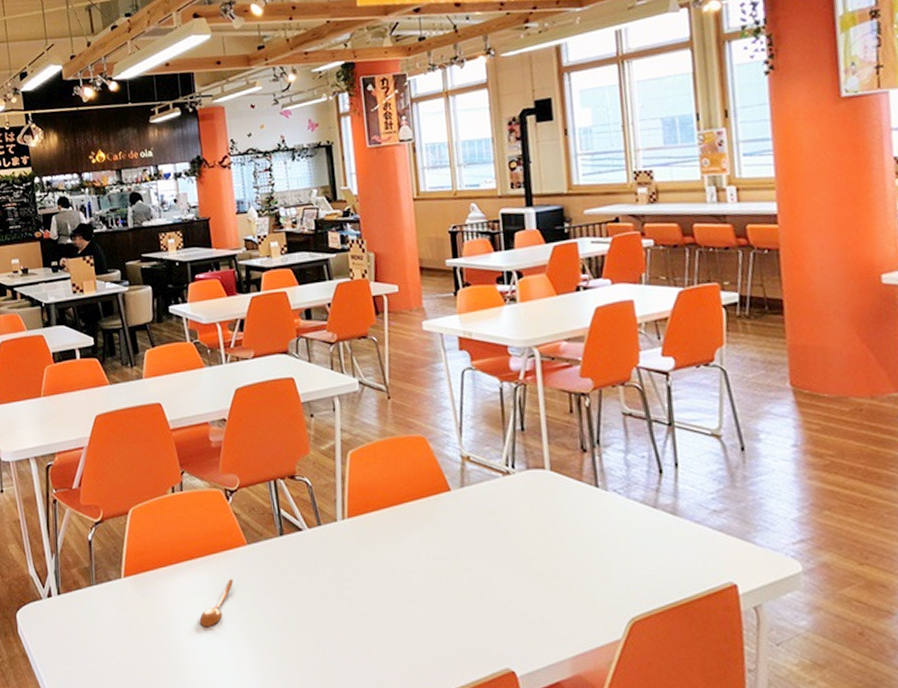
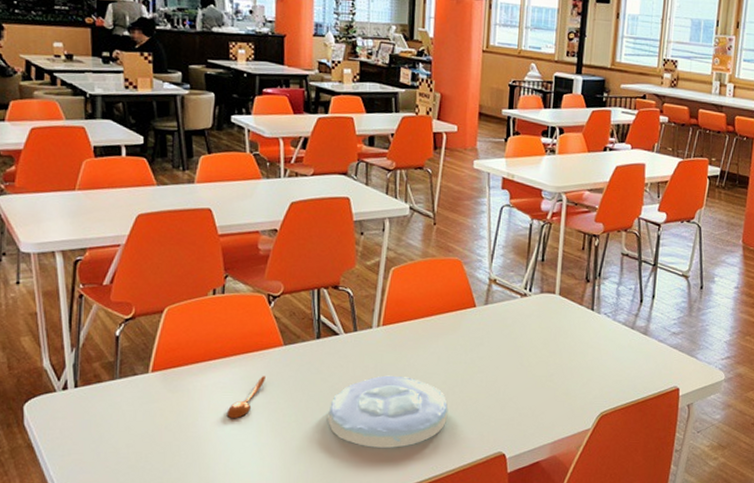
plate: none [302,575,438,662] -> present [328,375,448,448]

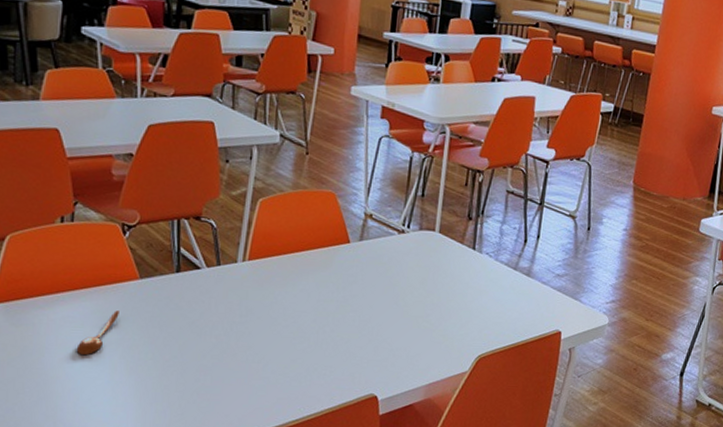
plate: present [328,375,448,448] -> none [187,312,318,388]

